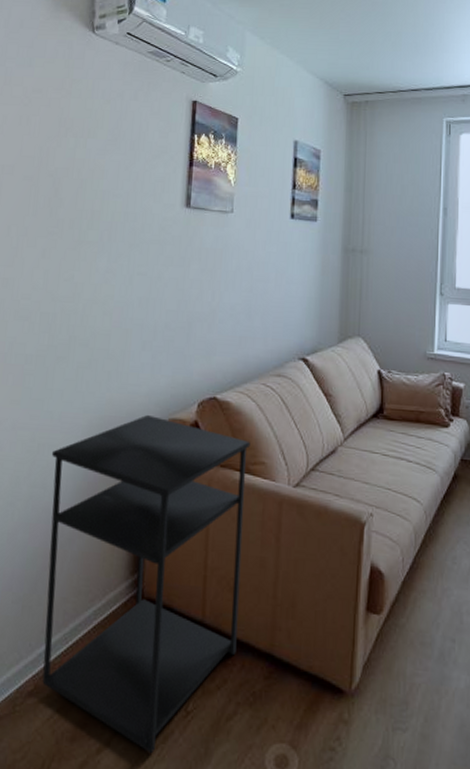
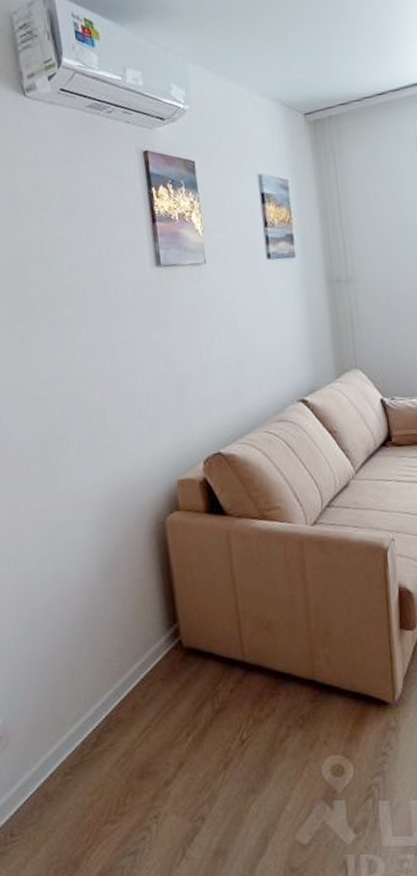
shelving unit: present [42,414,251,754] -> none [69,479,280,780]

